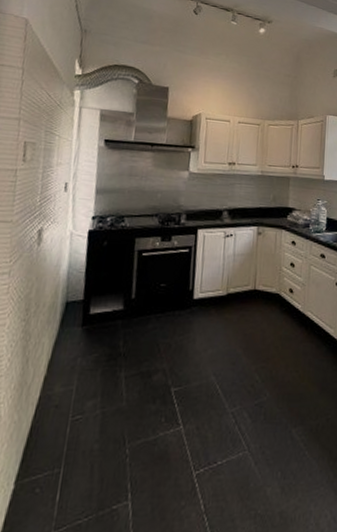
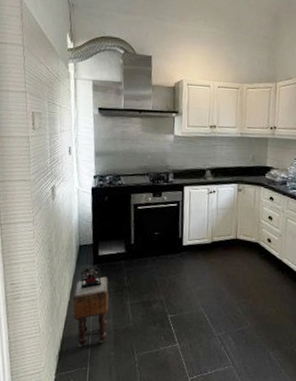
stool: none [49,328,100,441] -> present [73,266,109,348]

